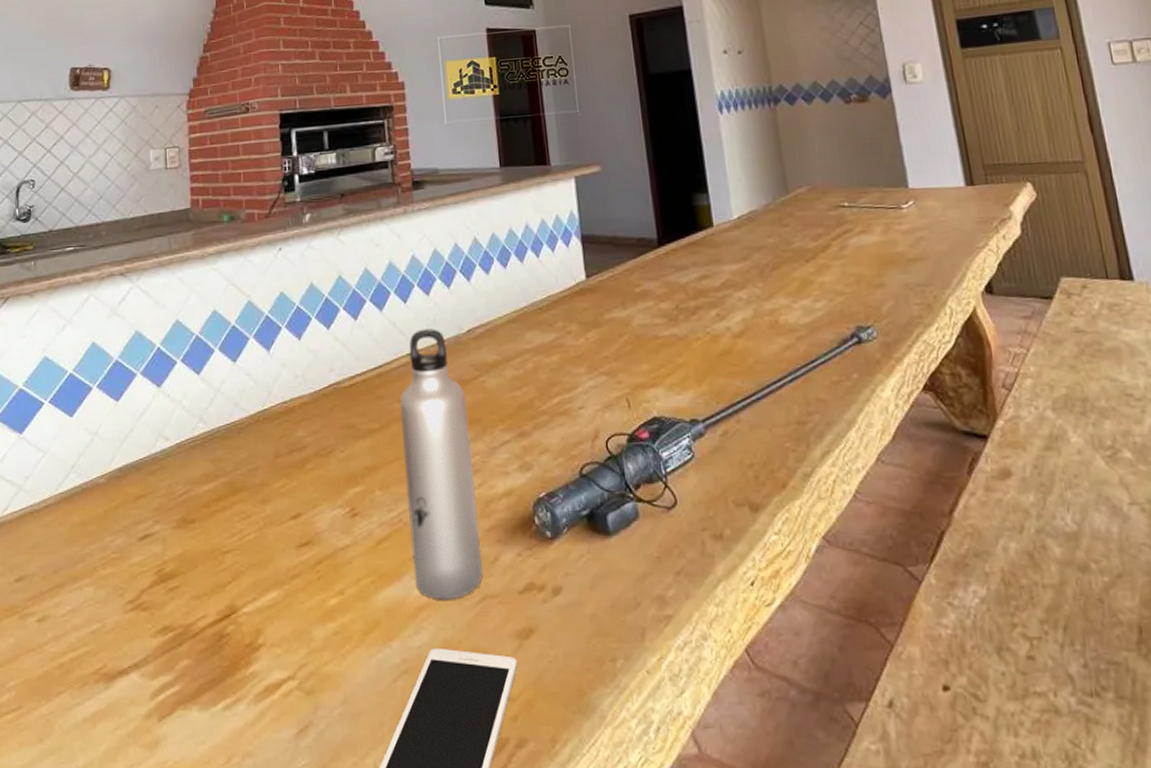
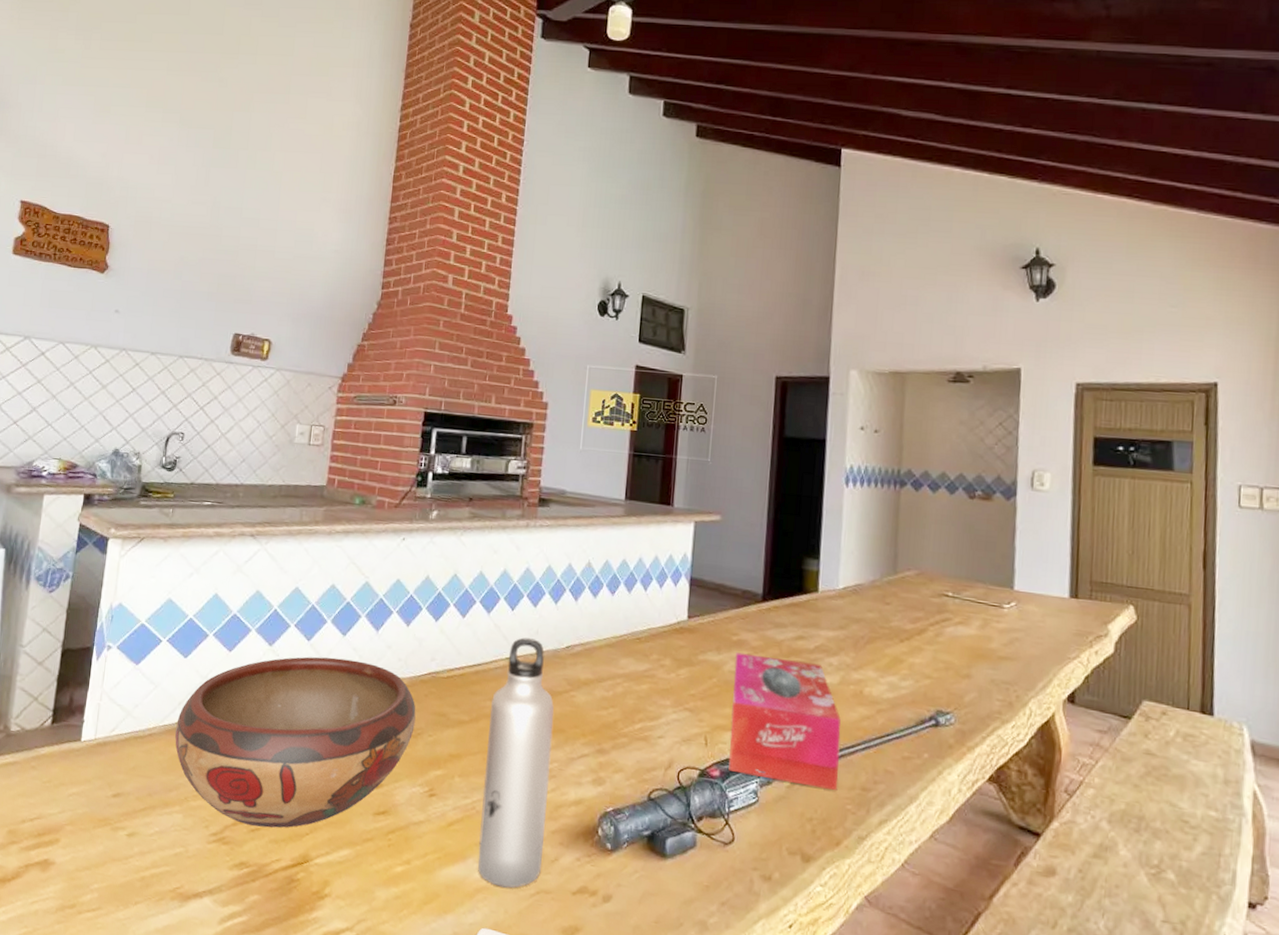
decorative bowl: none [72,386,324,584] -> present [174,656,416,828]
tissue box: none [641,300,773,431] -> present [728,652,841,790]

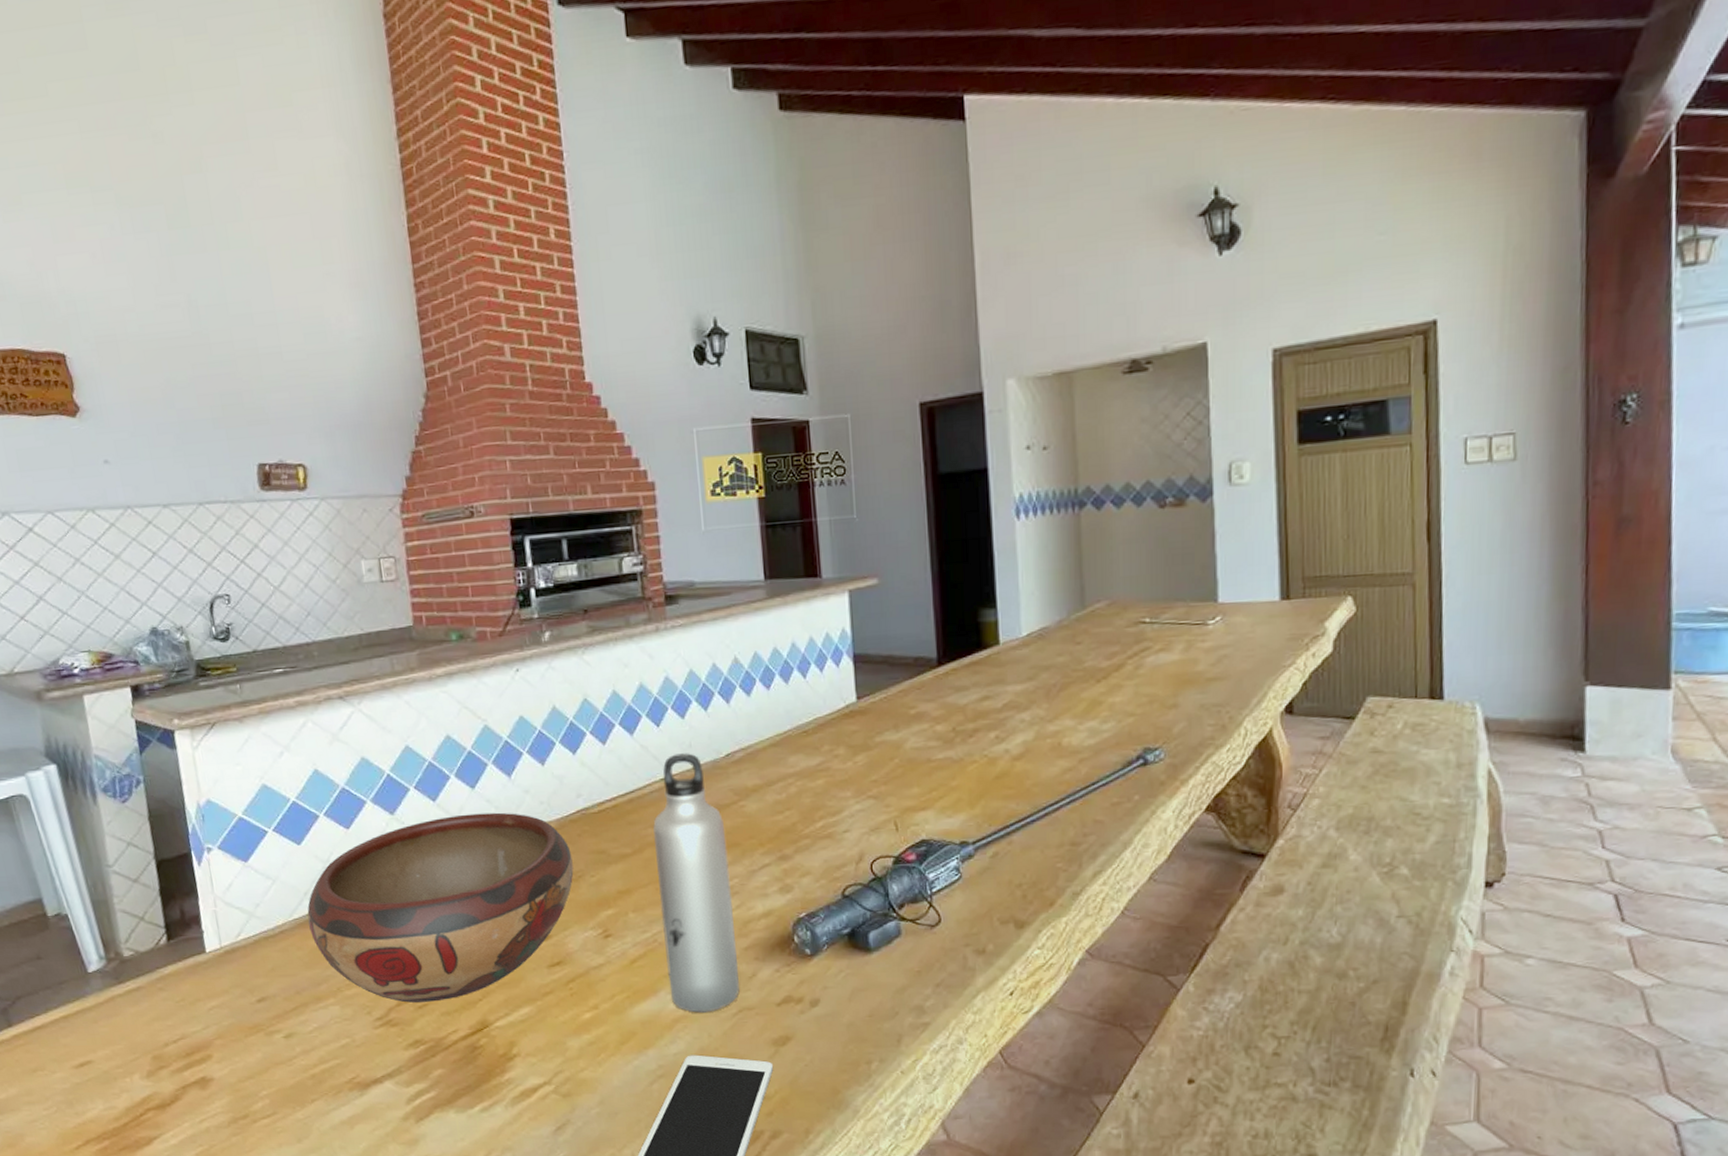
tissue box: present [728,652,841,790] -> none [916,722,1045,853]

